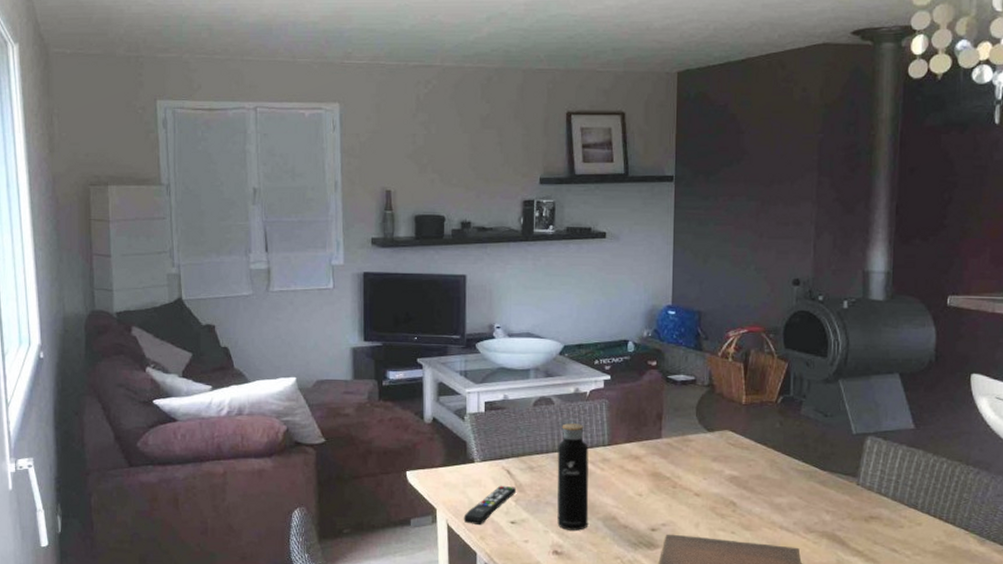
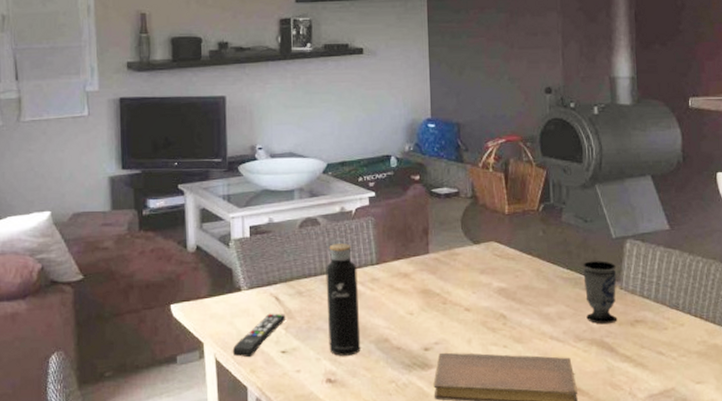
cup: none [819,455,854,519] -> present [583,261,618,325]

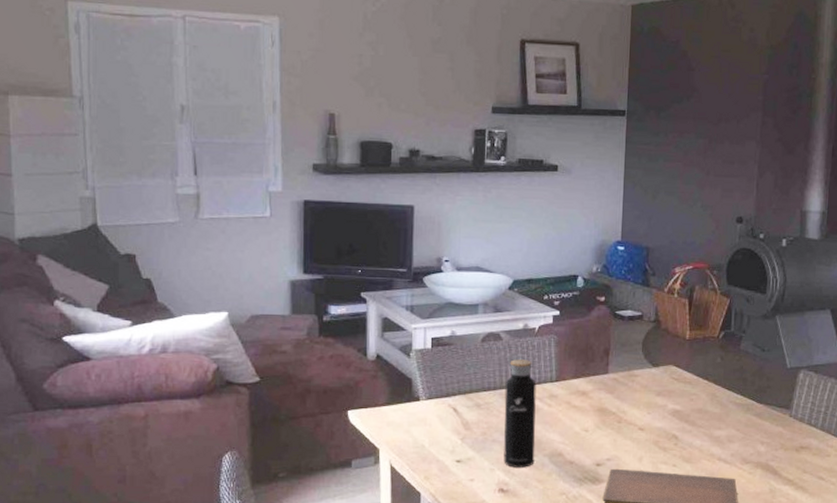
remote control: present [232,313,286,358] -> none [407,423,463,465]
cup: present [583,261,618,325] -> none [754,389,788,449]

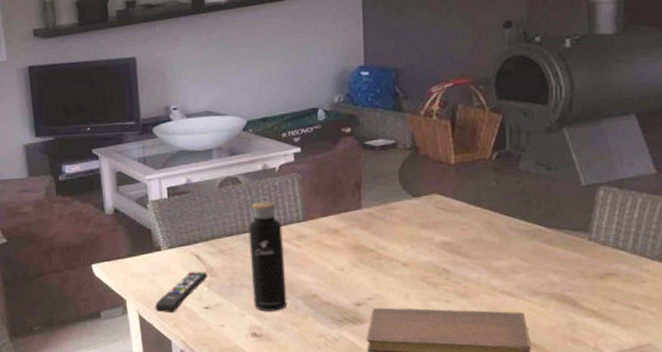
remote control: none [407,423,463,465] -> present [155,271,208,313]

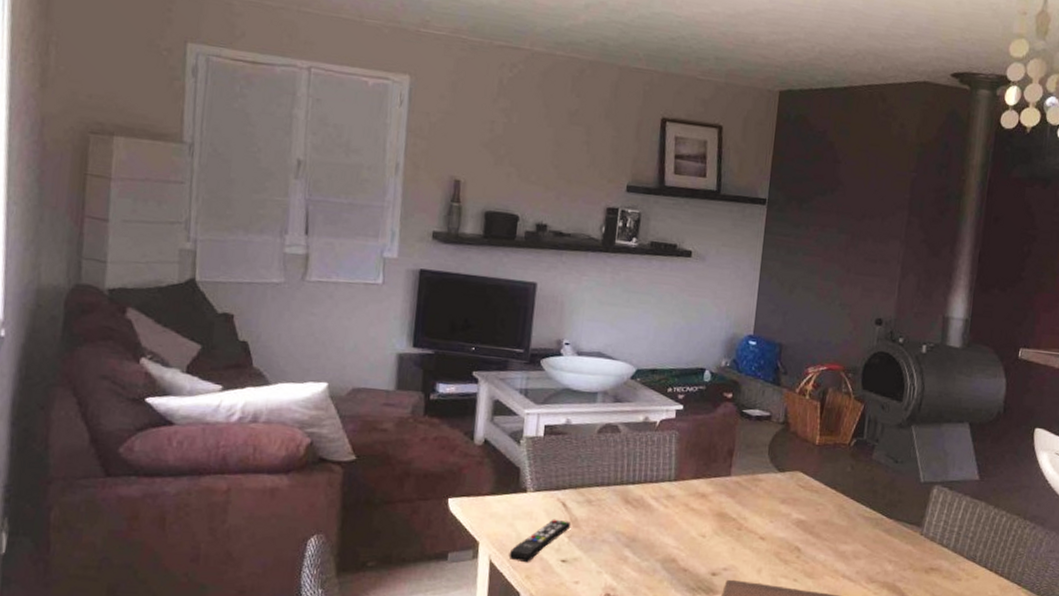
water bottle: present [248,192,288,311] -> none [612,445,654,572]

